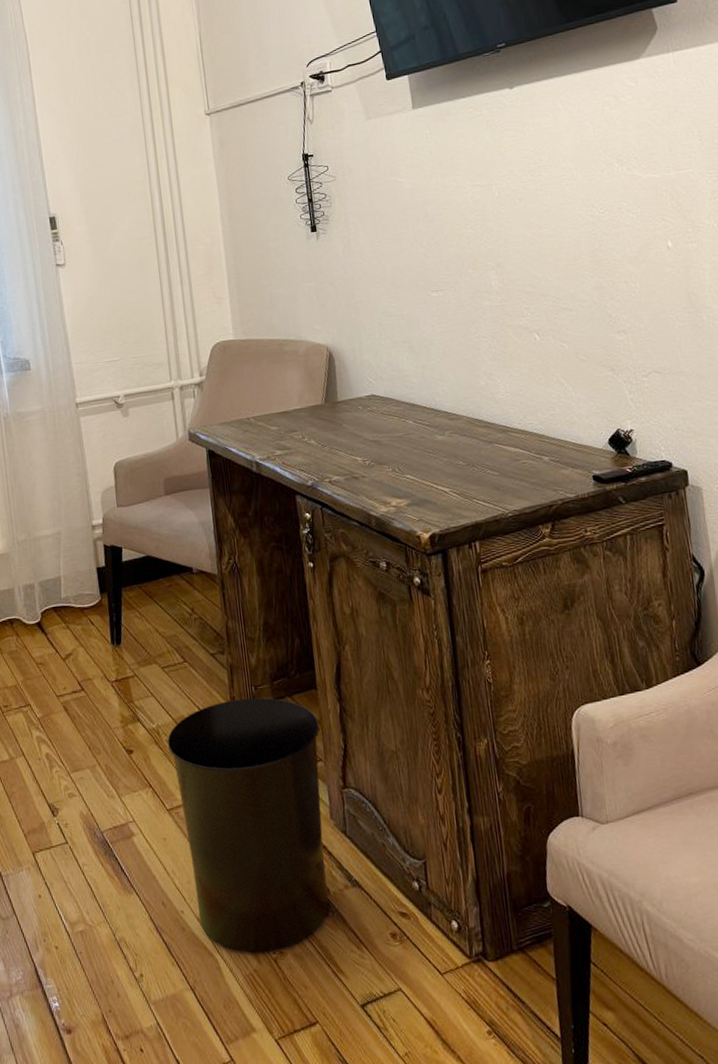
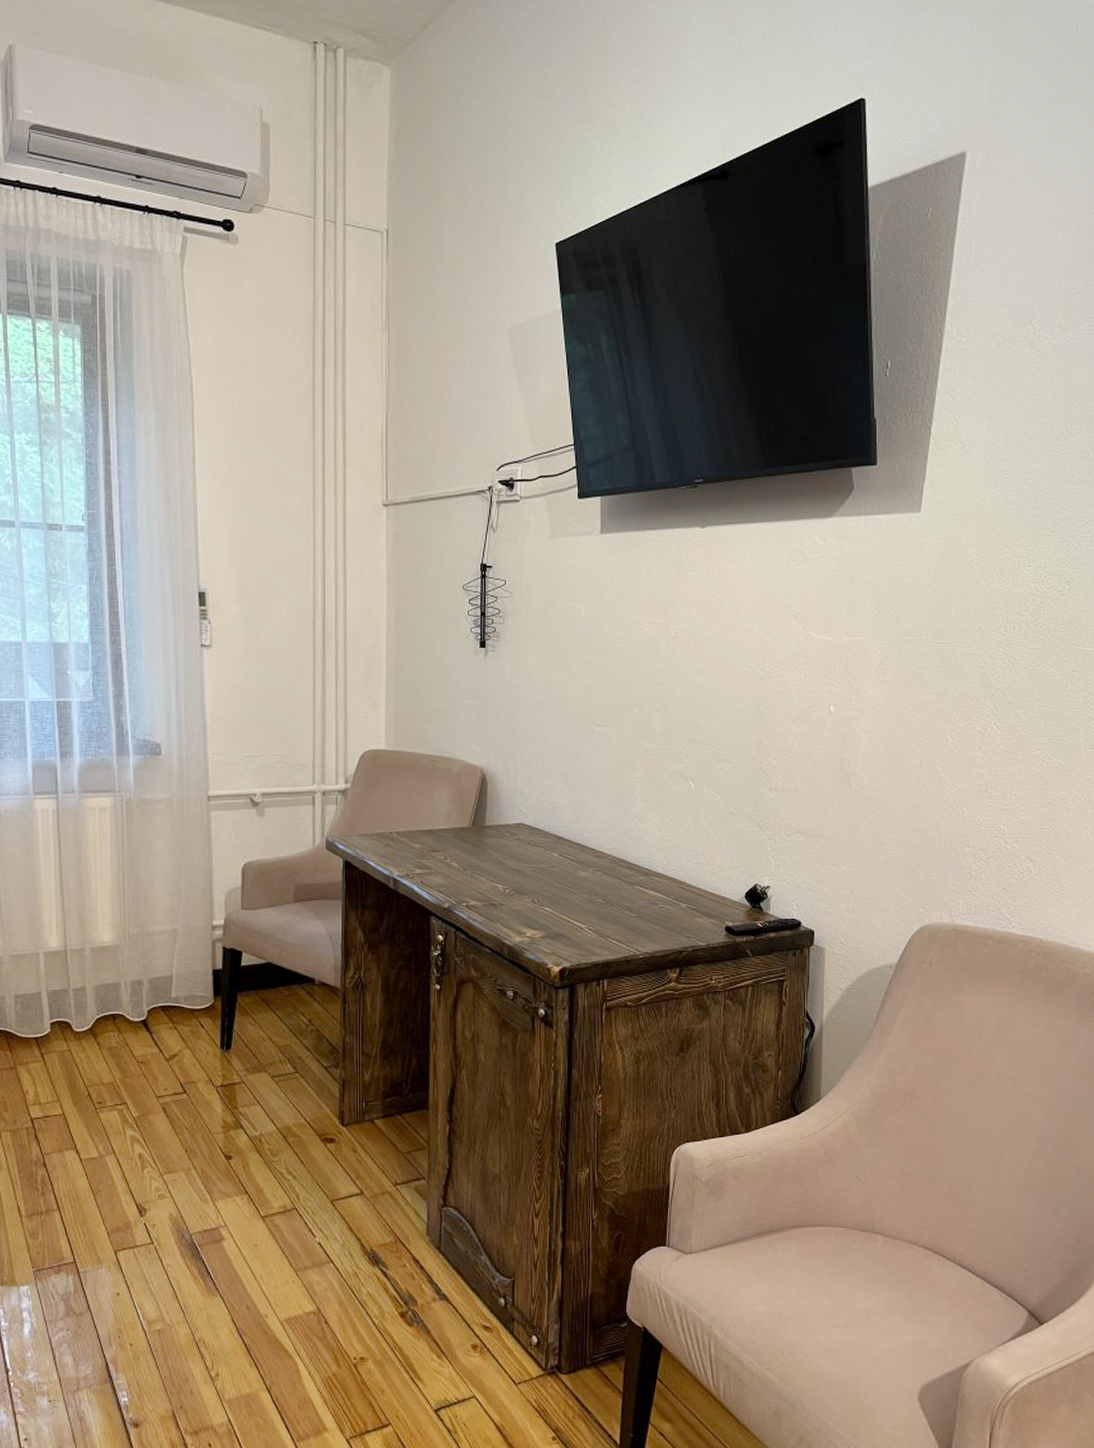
waste bin: present [167,697,329,953] -> none [268,1113,427,1357]

